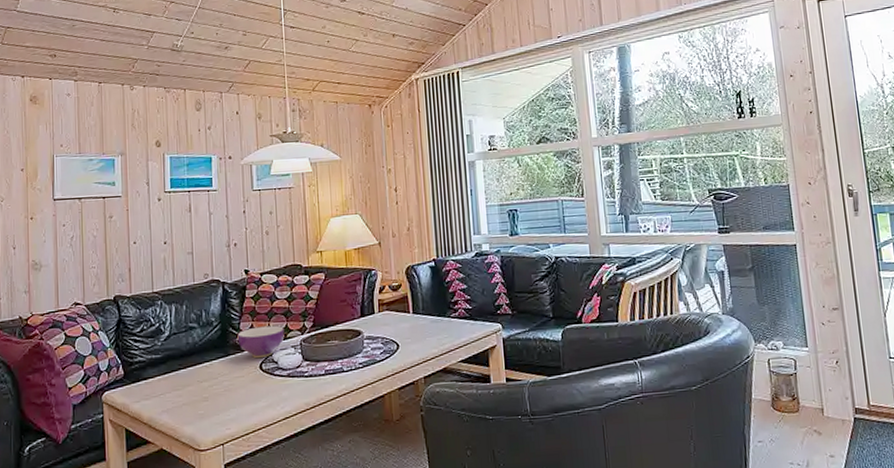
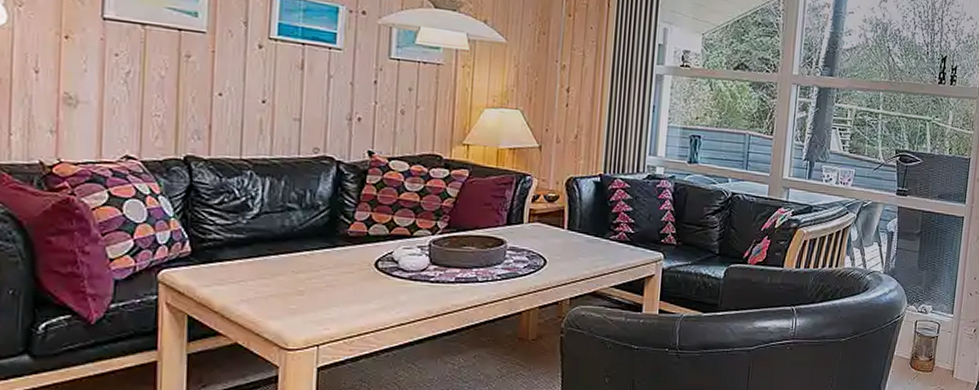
bowl: present [237,325,285,359] -> none [350,218,411,255]

